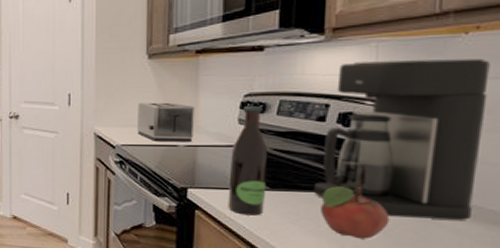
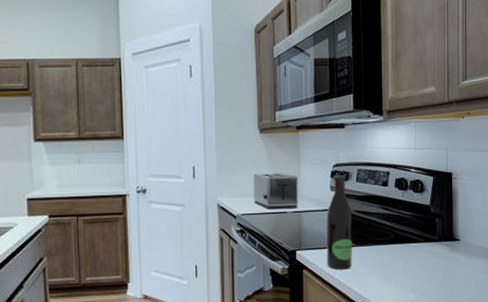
coffee maker: present [313,58,491,220] -> none [384,136,477,260]
fruit: present [321,186,390,239] -> none [389,238,431,280]

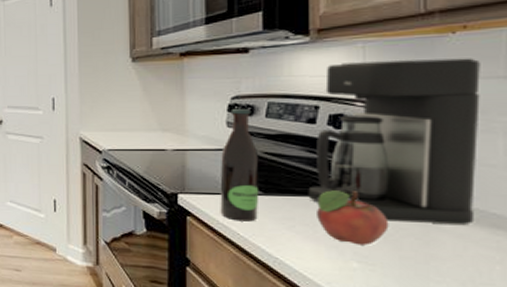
toaster: present [253,173,299,209] -> none [123,105,182,147]
coffee maker: none [384,136,477,260] -> present [308,58,480,224]
fruit: none [389,238,431,280] -> present [317,190,389,245]

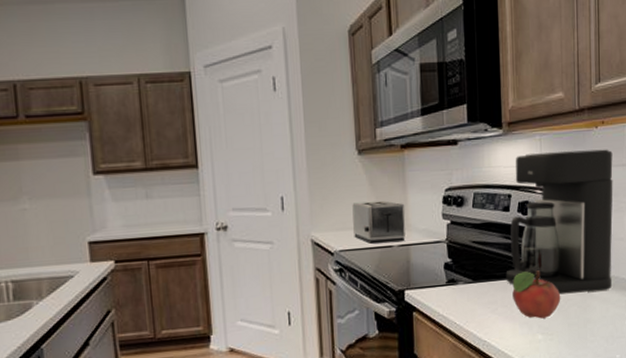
toaster: none [123,105,182,147] -> present [352,200,406,244]
bottle: present [220,108,259,222] -> none [439,200,470,311]

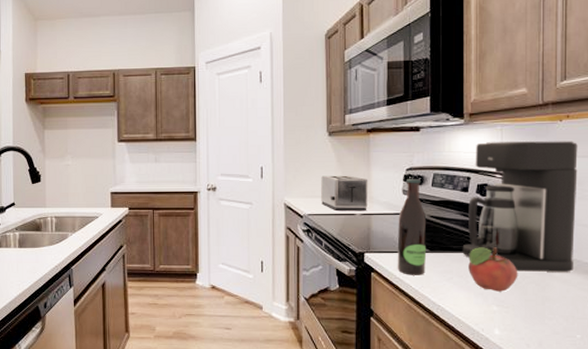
bottle: none [439,200,470,311] -> present [397,178,427,275]

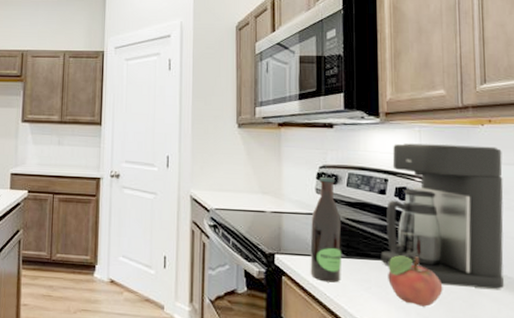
toaster: present [321,175,369,212] -> none [229,168,279,209]

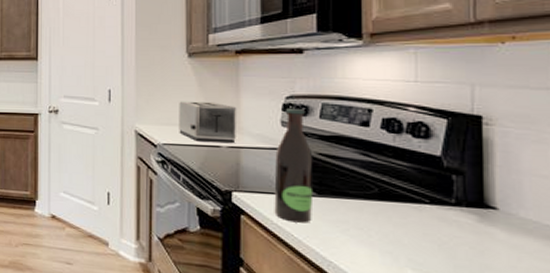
toaster: none [229,168,279,209] -> present [179,101,237,144]
coffee maker: present [381,143,504,289] -> none [362,68,531,235]
fruit: present [388,255,443,307] -> none [371,194,443,253]

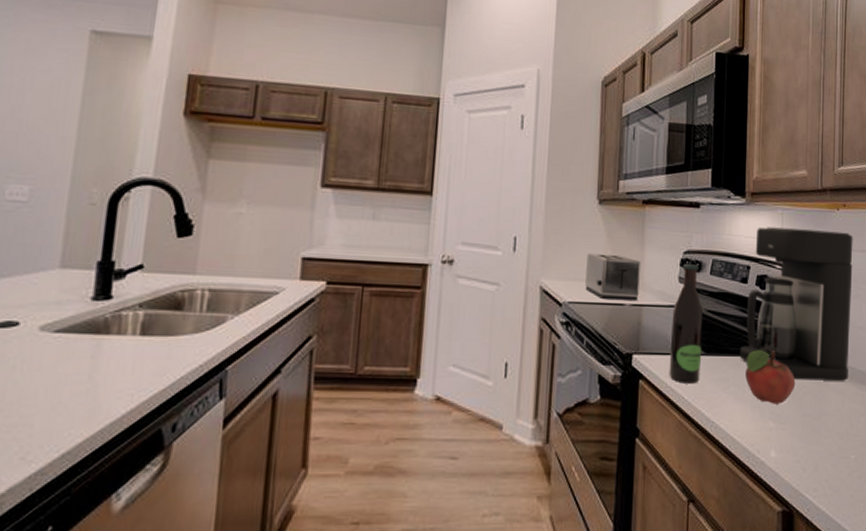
coffee maker: none [362,68,531,235] -> present [739,227,853,381]
fruit: none [371,194,443,253] -> present [745,350,796,404]

